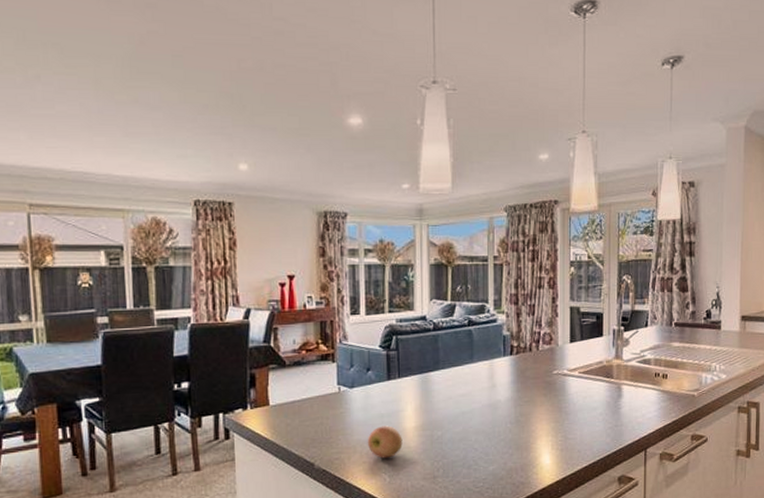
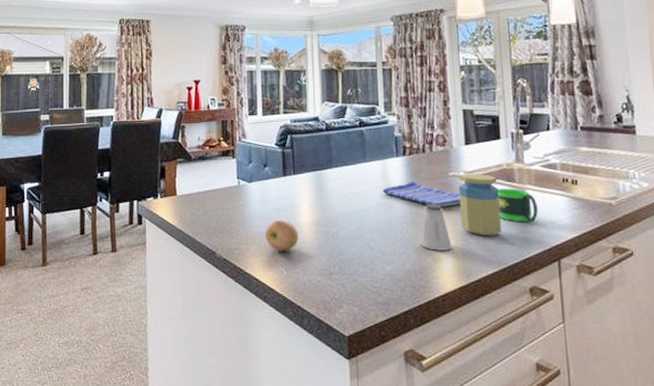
dish towel: none [489,381,562,405] -> present [383,182,461,207]
saltshaker: none [522,402,552,448] -> present [420,204,452,251]
jar: none [561,371,598,431] -> present [458,174,501,235]
mug: none [596,384,631,416] -> present [497,188,538,223]

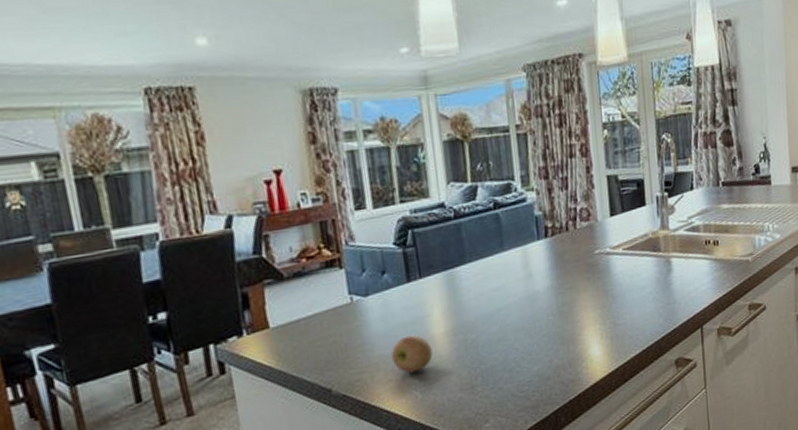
dish towel: present [383,182,461,207] -> none [525,266,608,291]
saltshaker: present [420,204,452,251] -> none [567,288,600,340]
jar: present [458,174,501,235] -> none [605,247,648,315]
mug: present [497,188,538,223] -> none [643,258,683,294]

